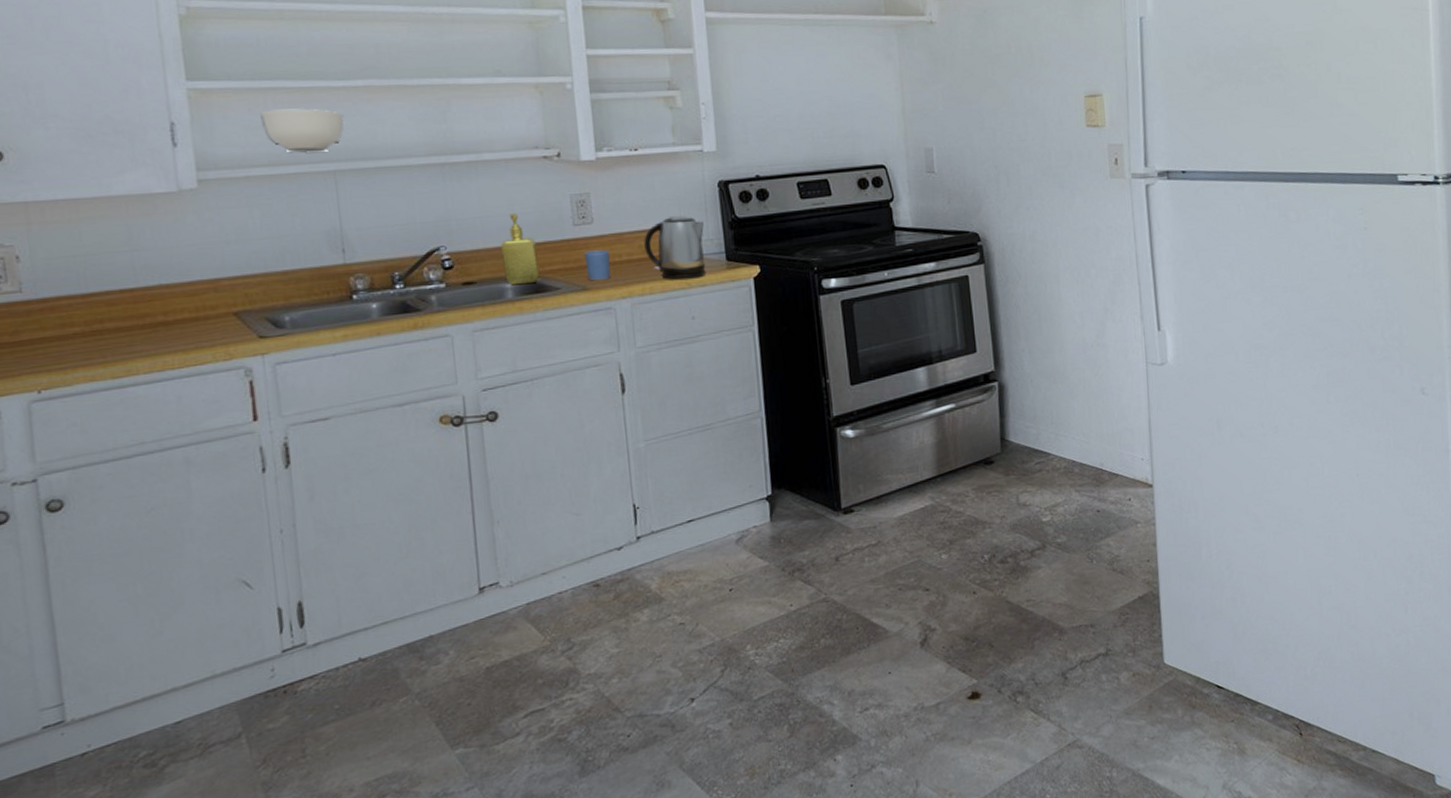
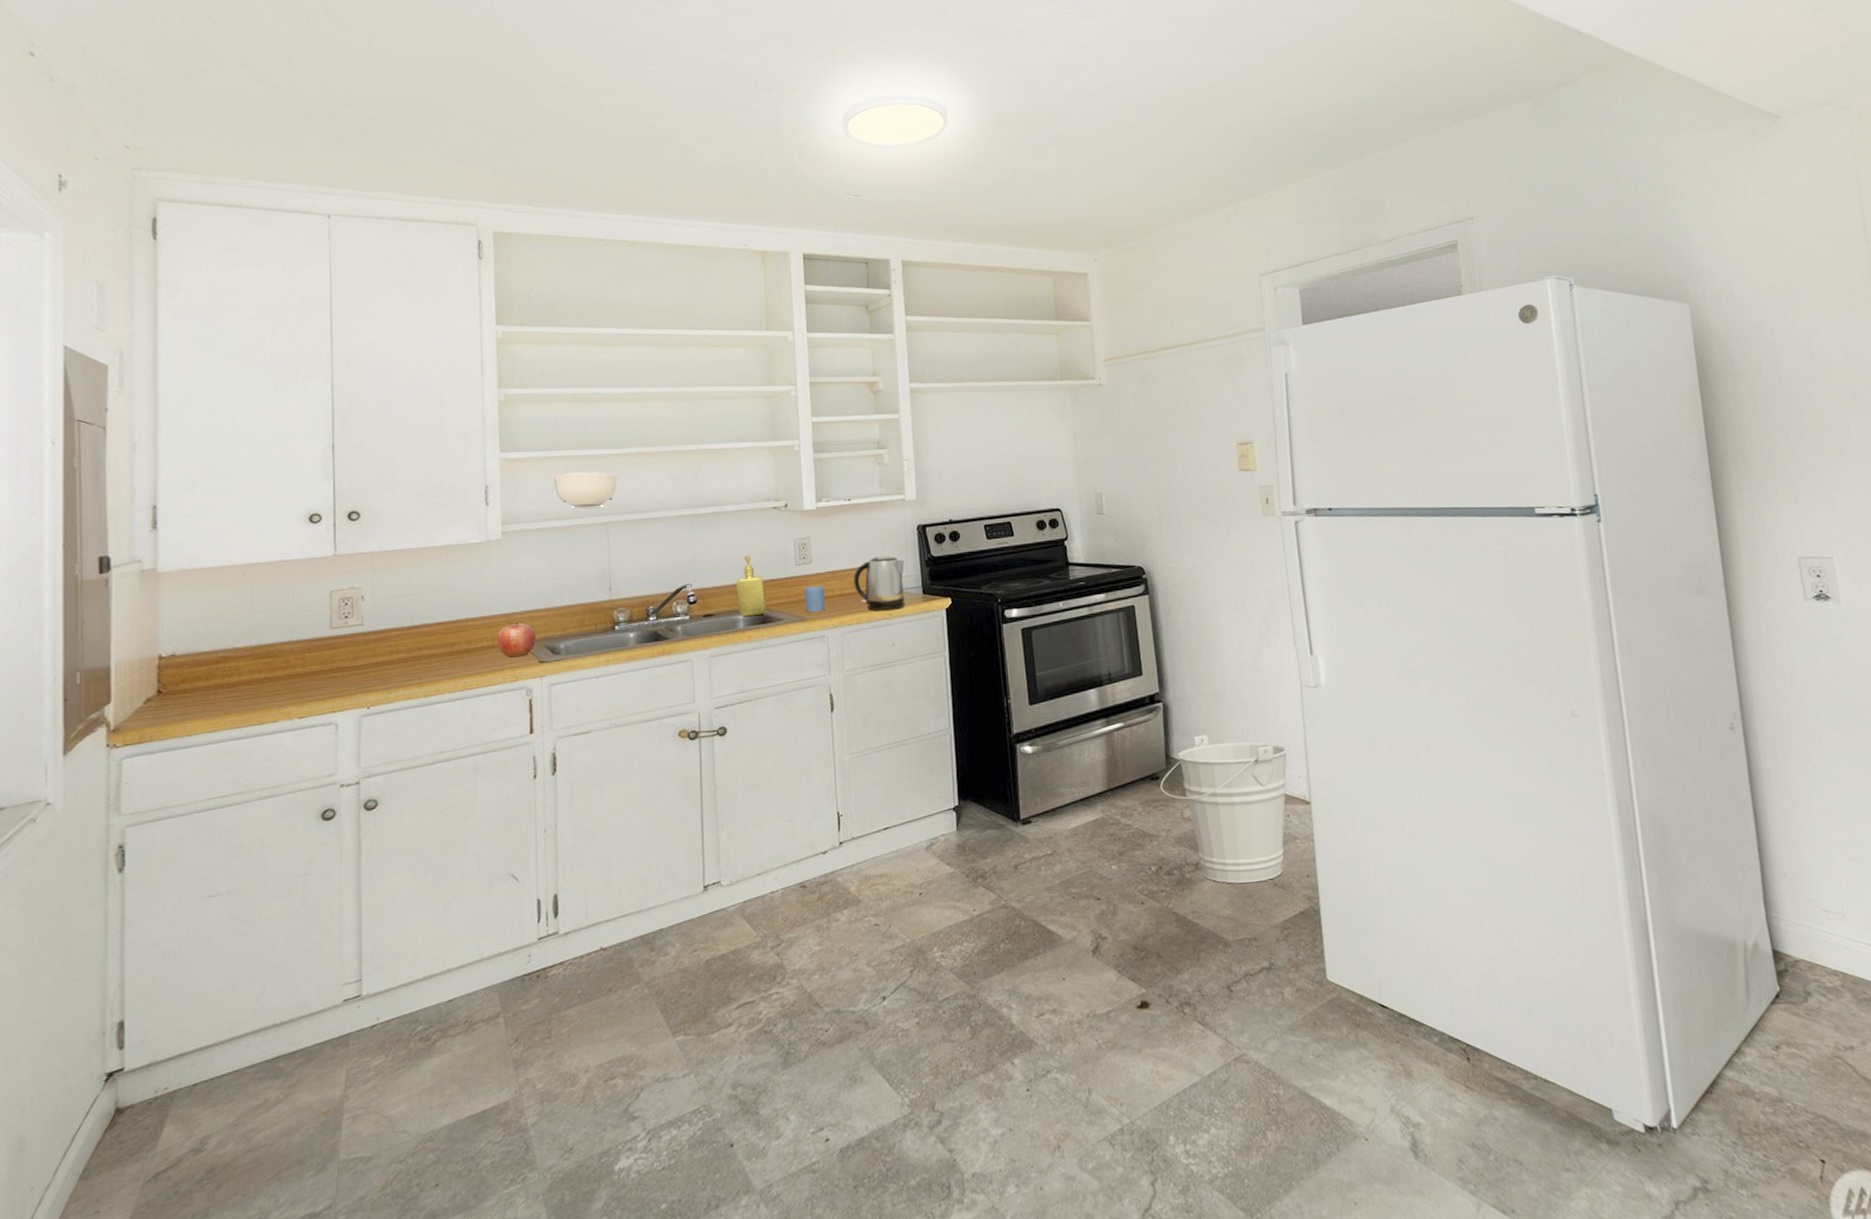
fruit: none [201,287,253,332] -> present [496,620,536,658]
bucket: none [995,416,1131,571] -> present [1160,735,1288,884]

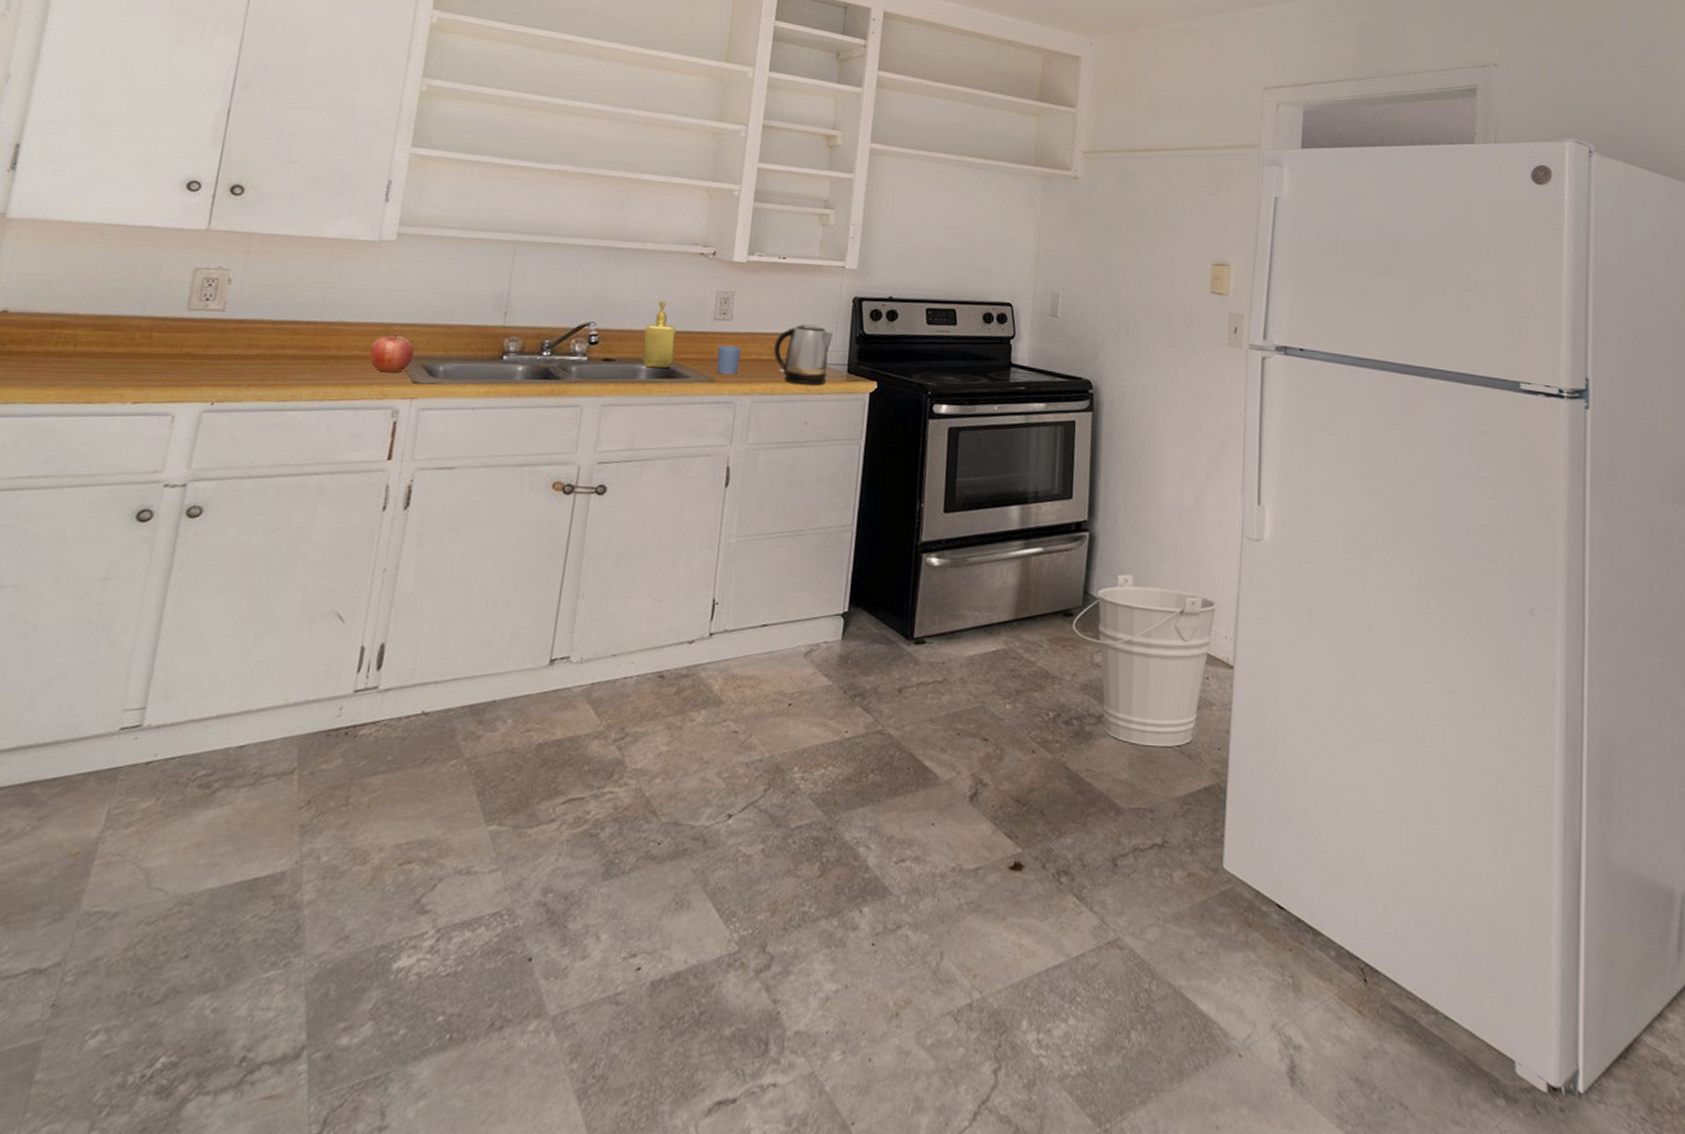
bowl: present [554,472,618,509] -> none [465,180,536,223]

